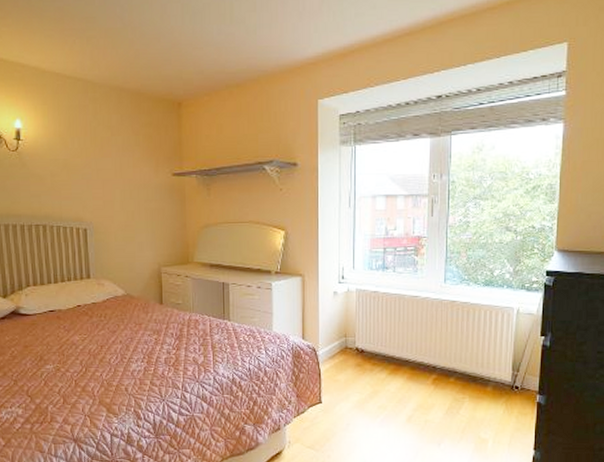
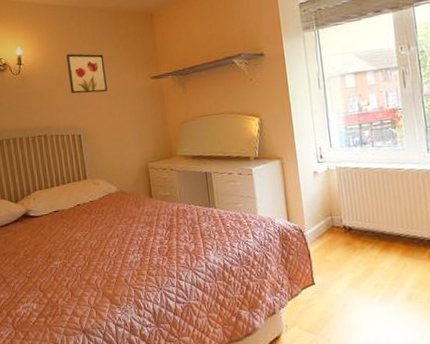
wall art: none [76,134,122,184] -> present [66,53,108,94]

